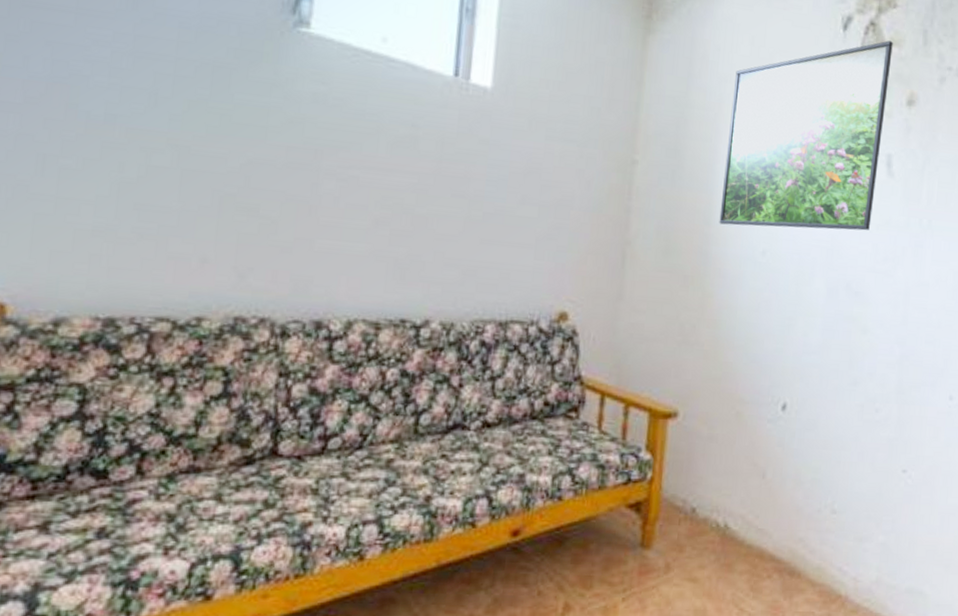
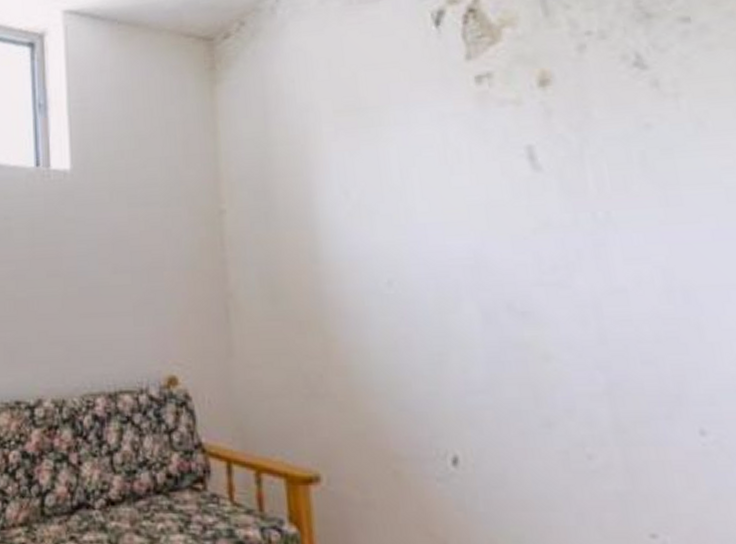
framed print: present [719,40,893,231] -> none [316,22,524,260]

